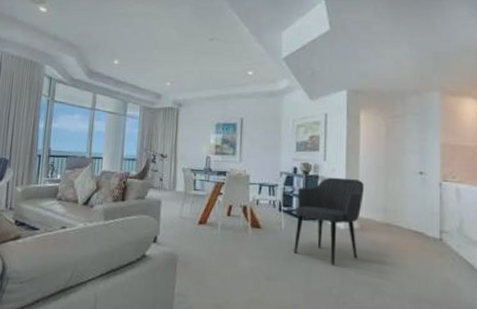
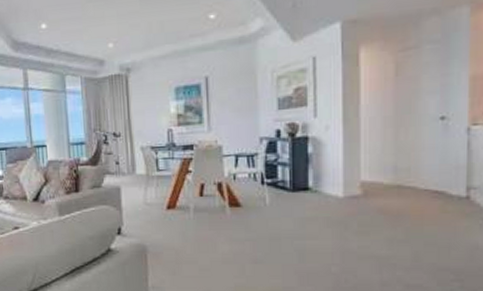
armchair: present [294,177,364,265] -> none [281,135,367,240]

